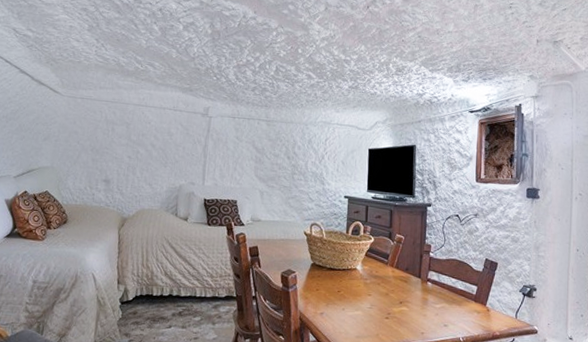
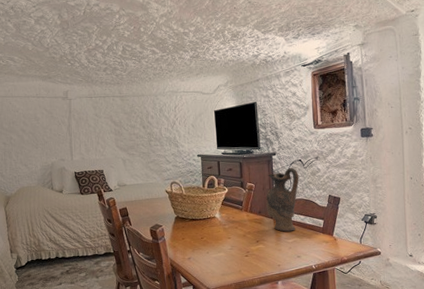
ceramic pitcher: none [414,222,455,295] -> present [265,167,299,232]

